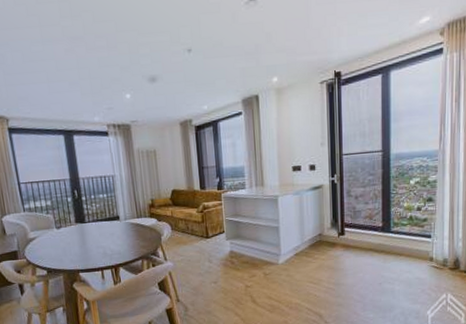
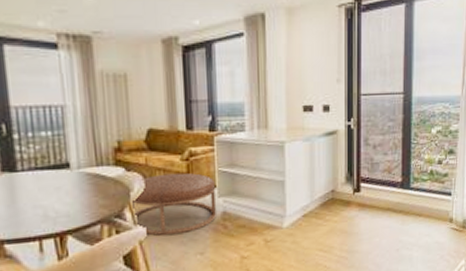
ottoman: none [163,221,225,269] -> present [132,172,216,236]

